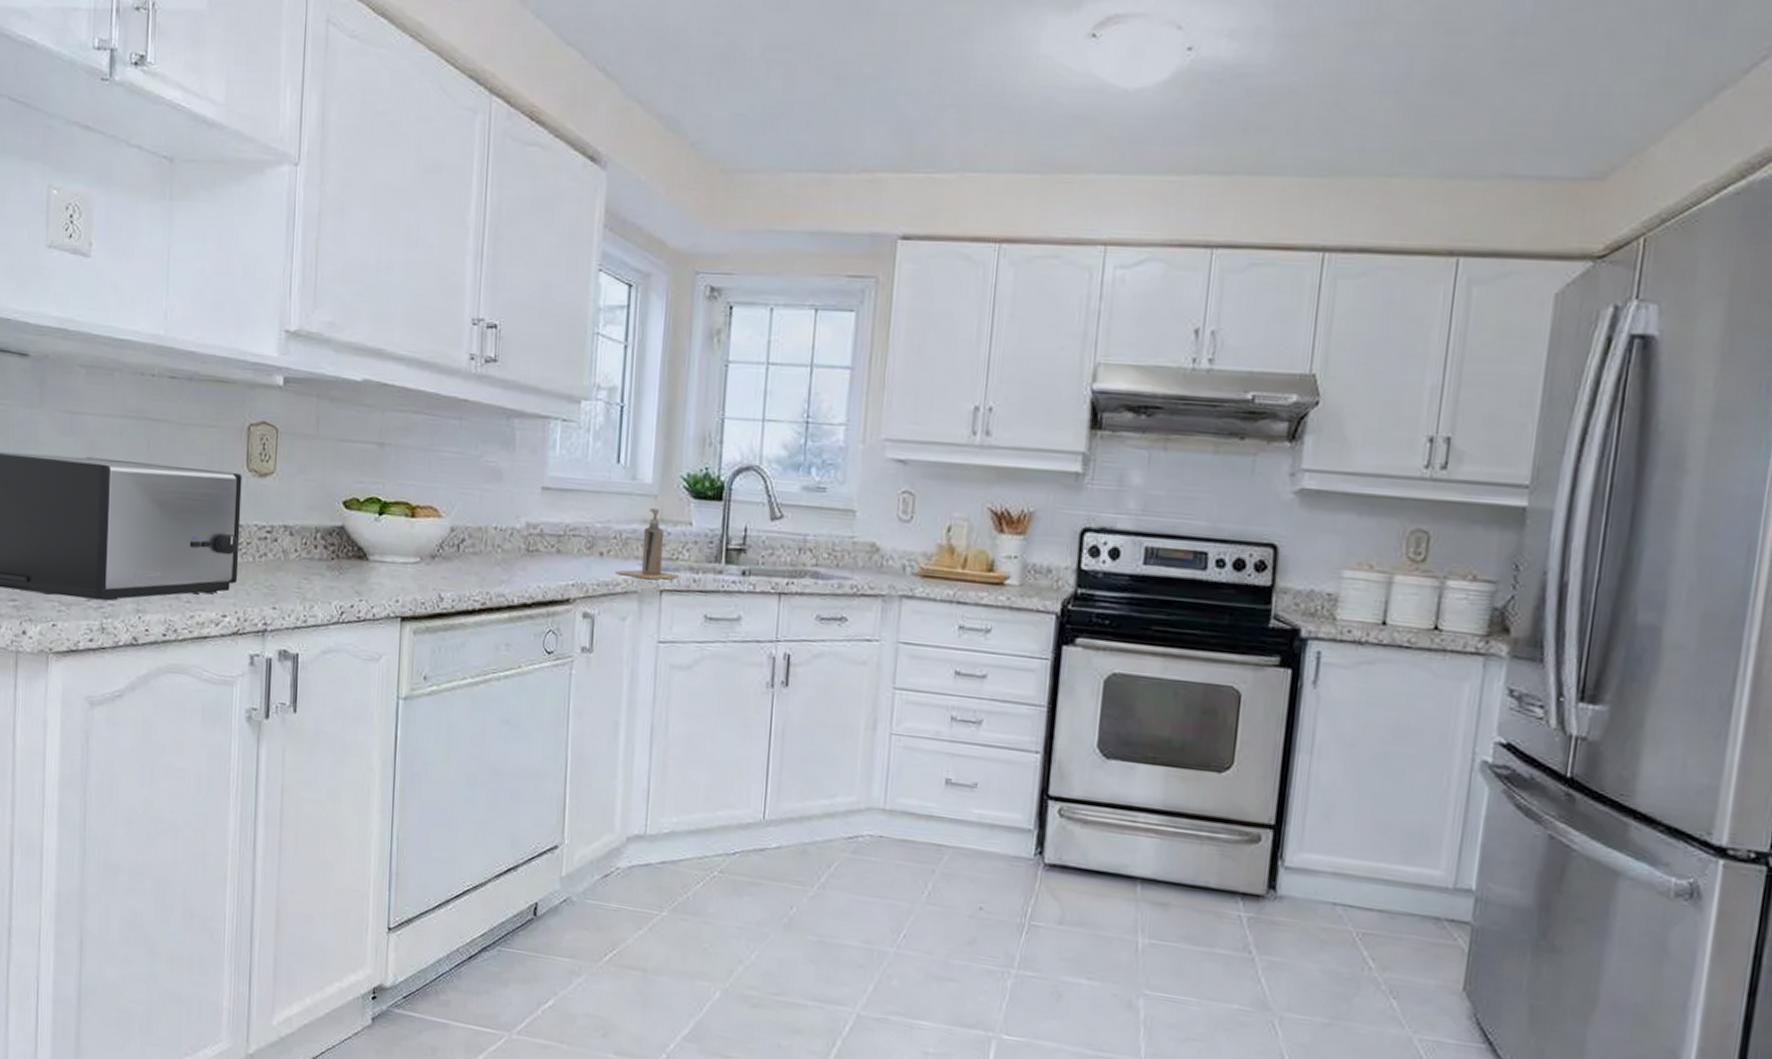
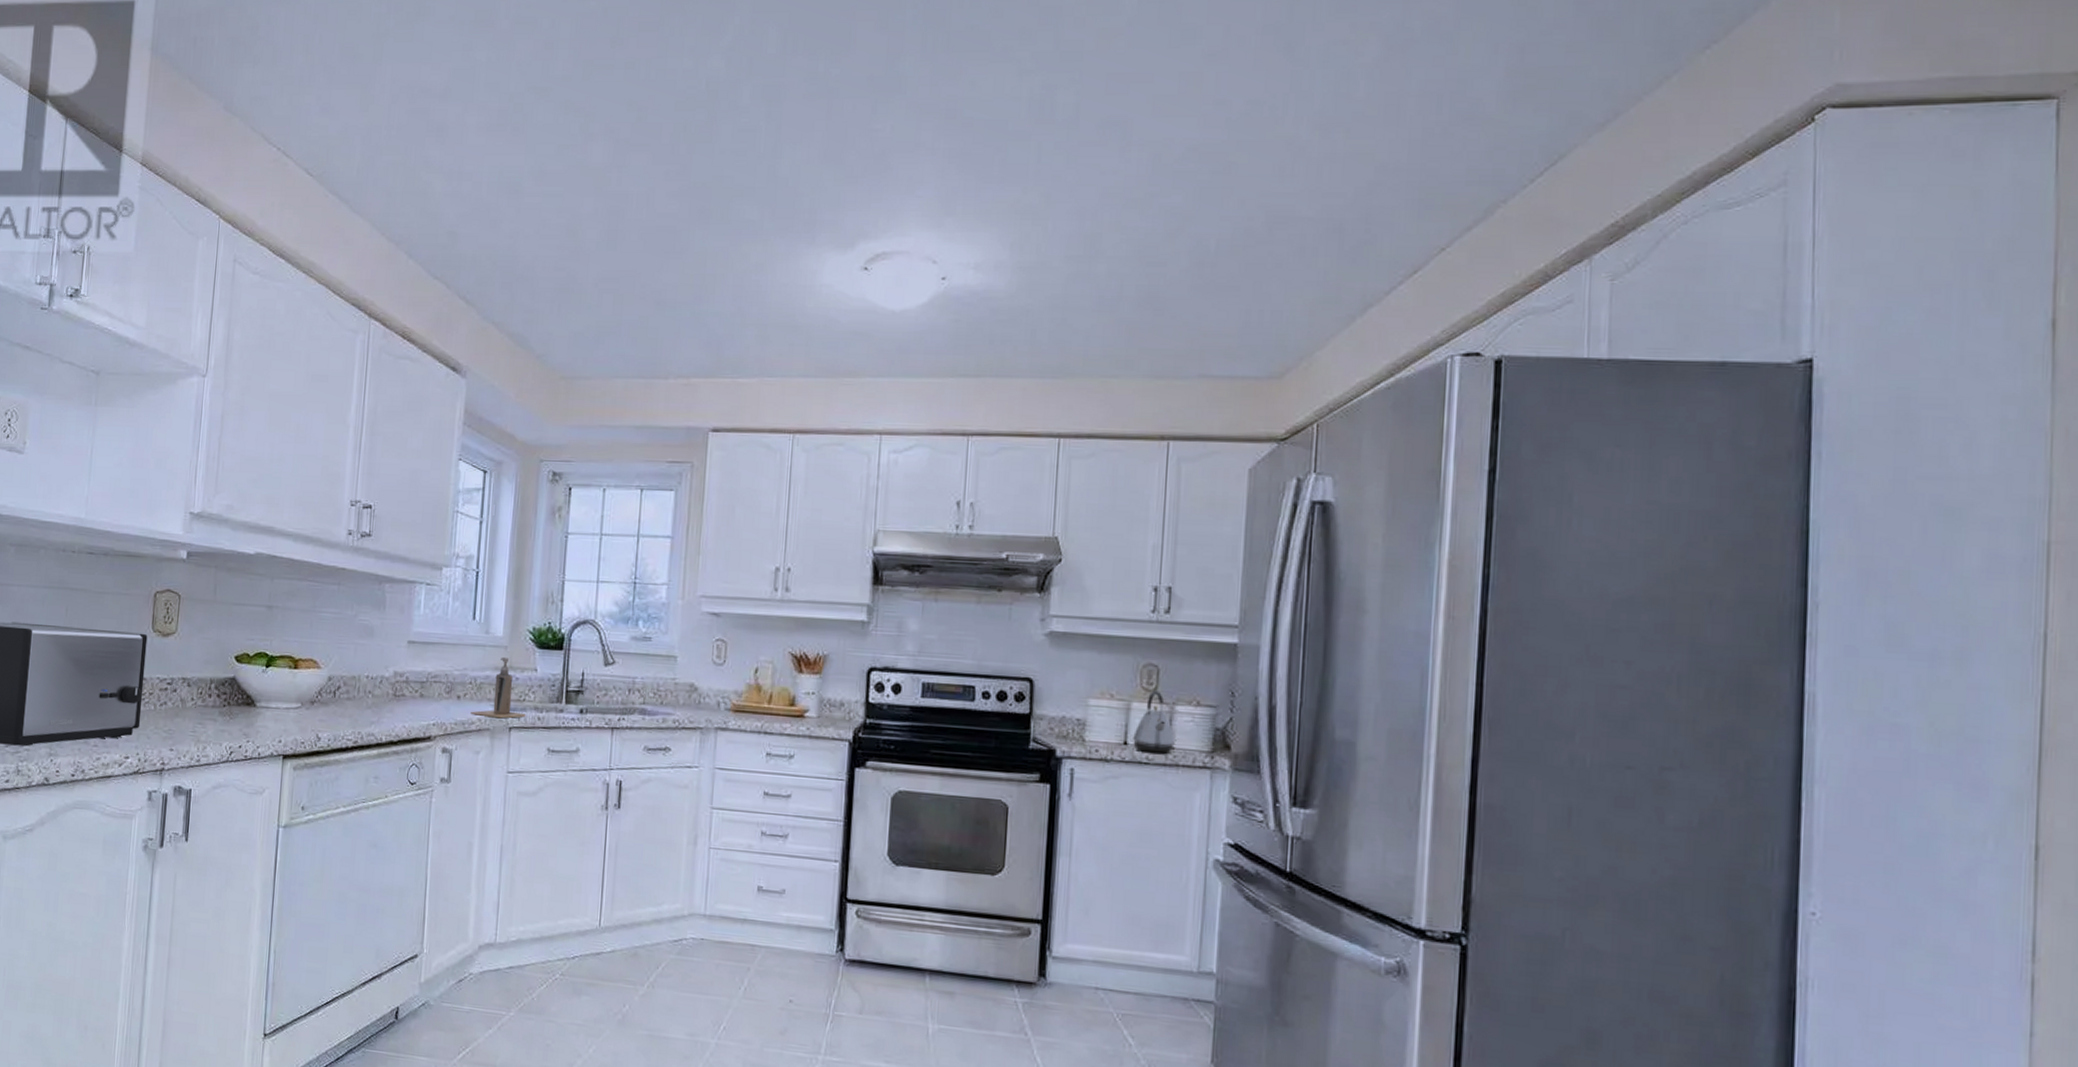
kettle: none [1392,561,1444,637] -> present [1131,690,1175,754]

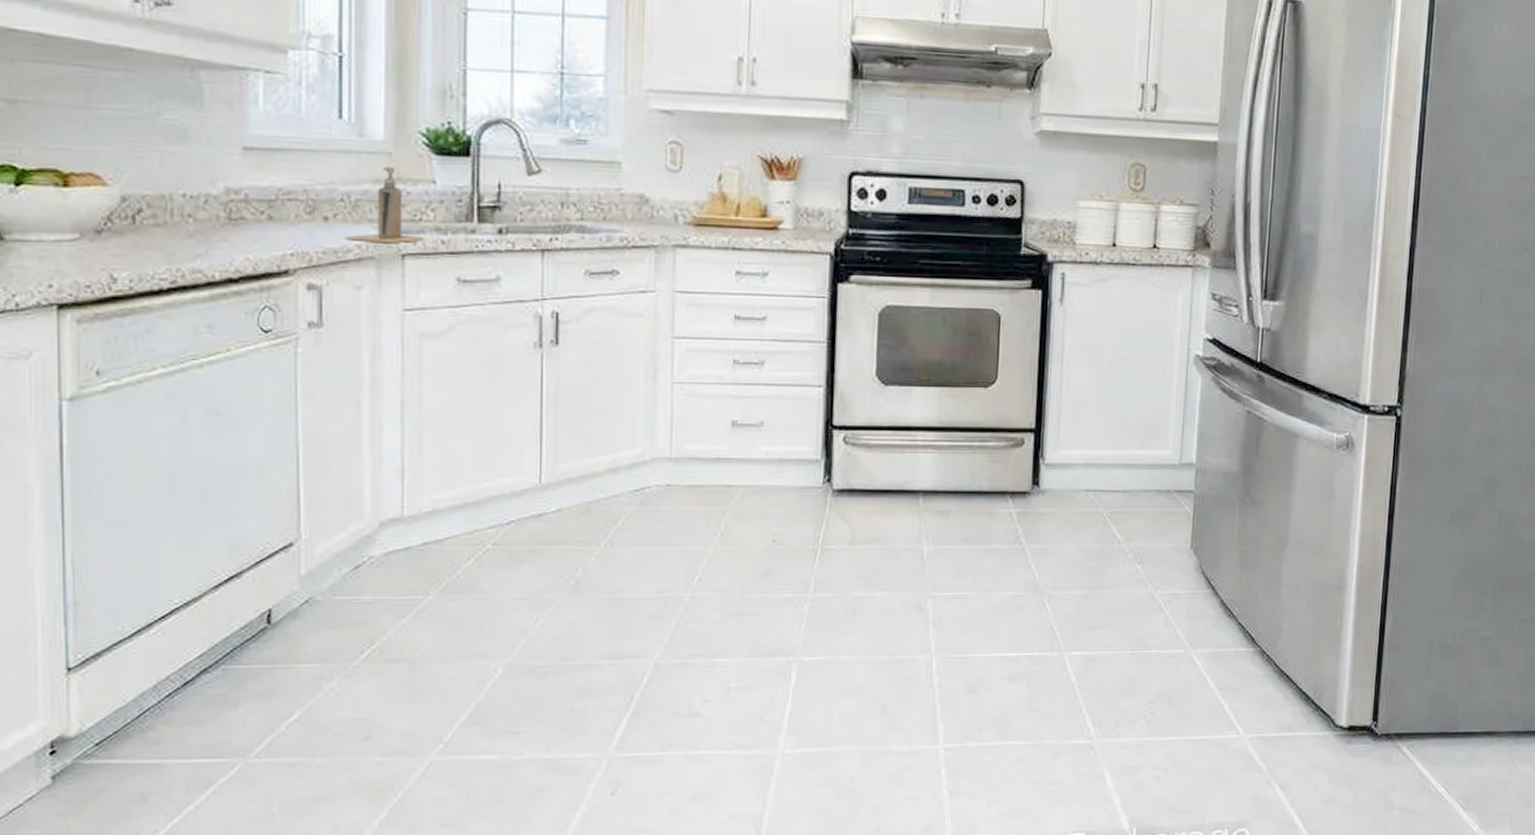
kettle: present [1131,690,1175,754] -> none [1120,190,1160,255]

